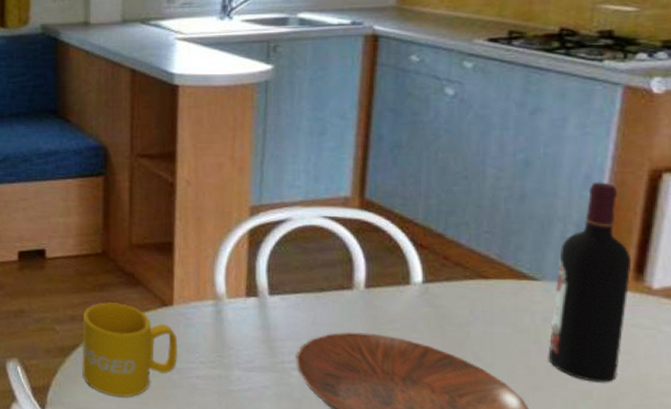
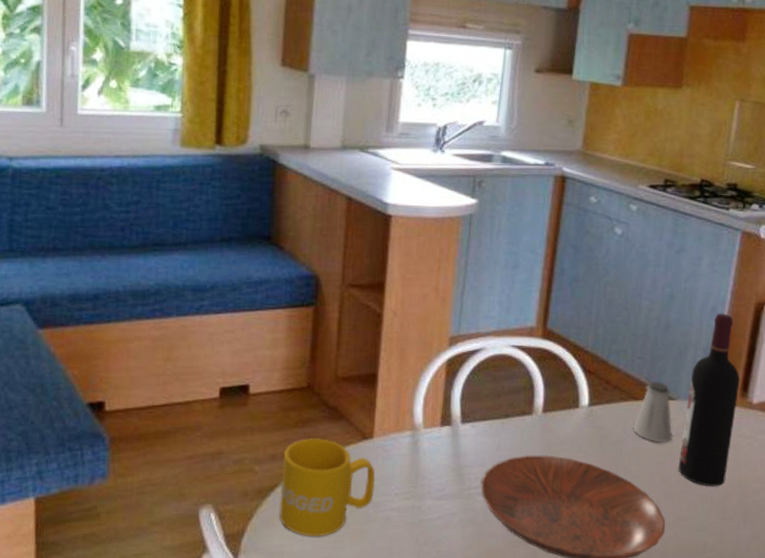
saltshaker: none [482,258,537,328] -> present [632,381,672,443]

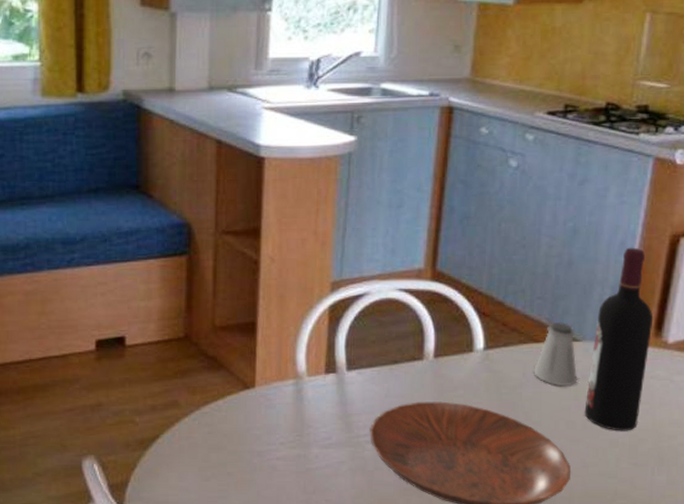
mug: present [279,438,376,537] -> none [162,389,259,487]

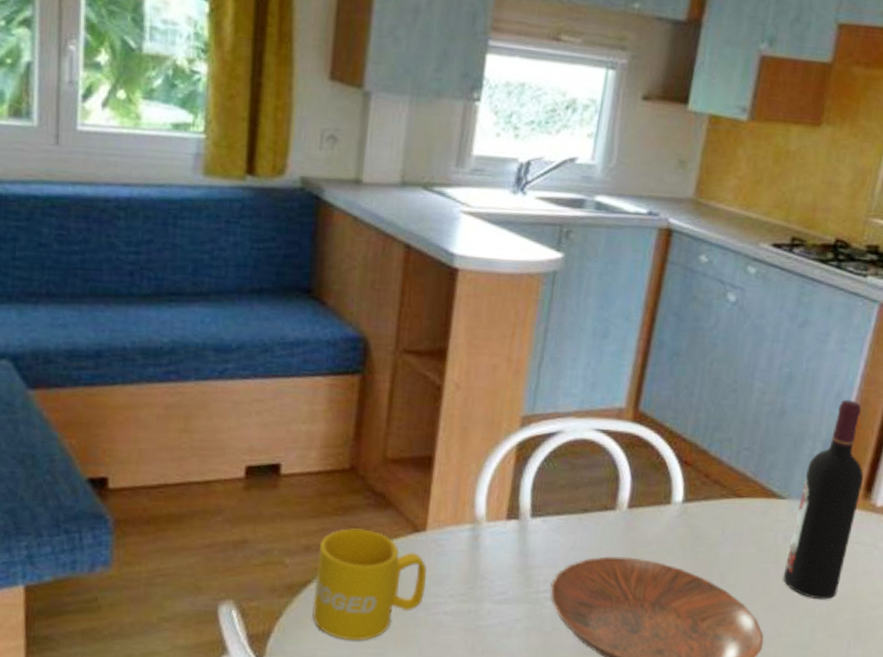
mug: none [162,389,259,487] -> present [312,528,427,641]
saltshaker: present [533,321,577,387] -> none [732,476,781,548]

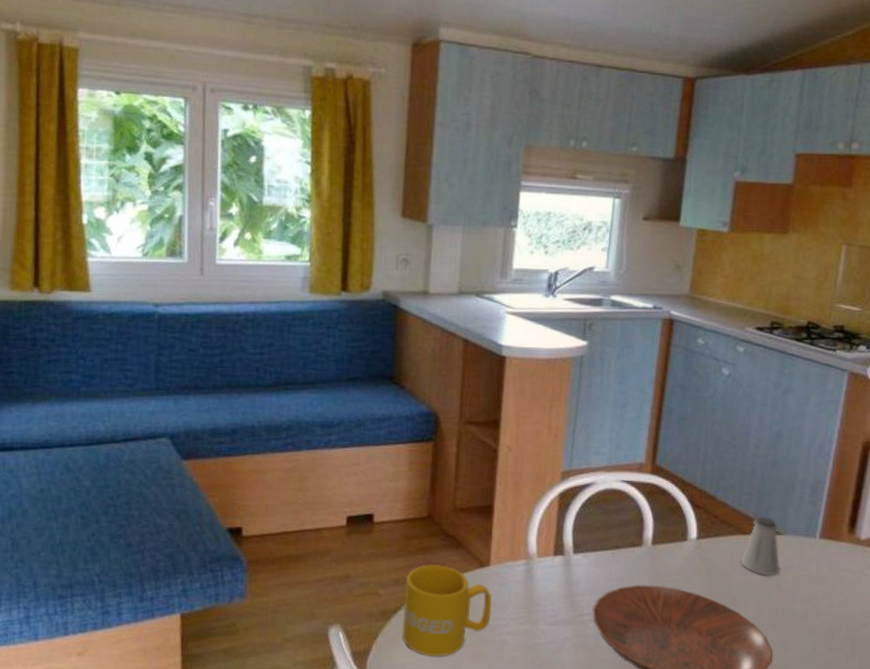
saltshaker: none [732,476,781,548] -> present [740,516,780,576]
wine bottle: present [783,399,864,600] -> none [786,451,848,619]

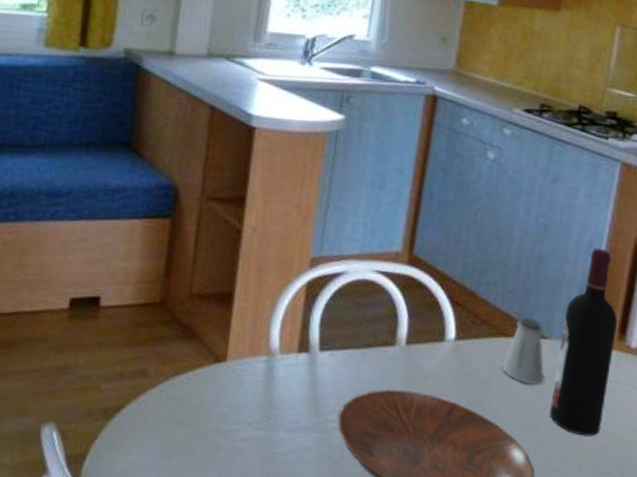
mug: present [402,565,492,657] -> none [124,357,227,465]
wine bottle: none [786,451,848,619] -> present [549,248,618,437]

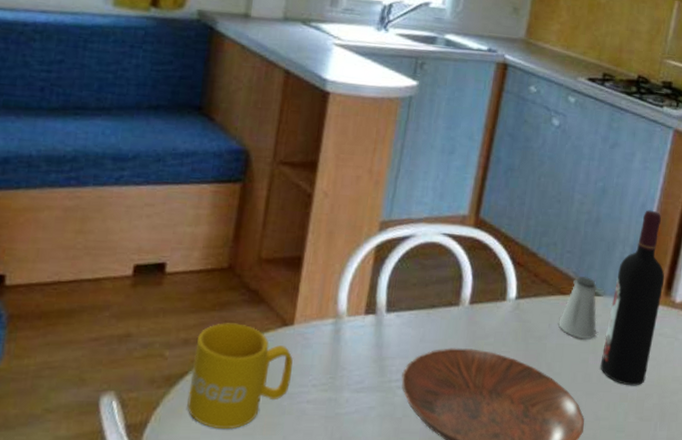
mug: none [124,357,227,465] -> present [187,323,293,430]

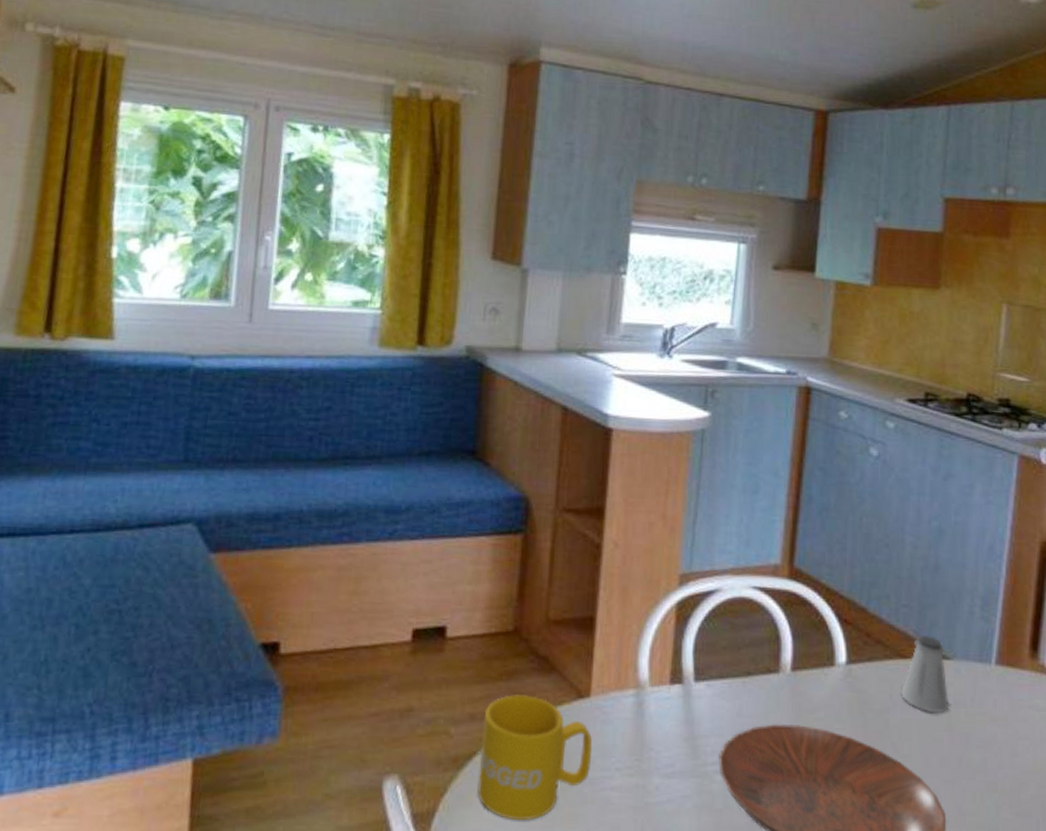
wine bottle: present [600,210,665,386] -> none [958,553,1028,773]

